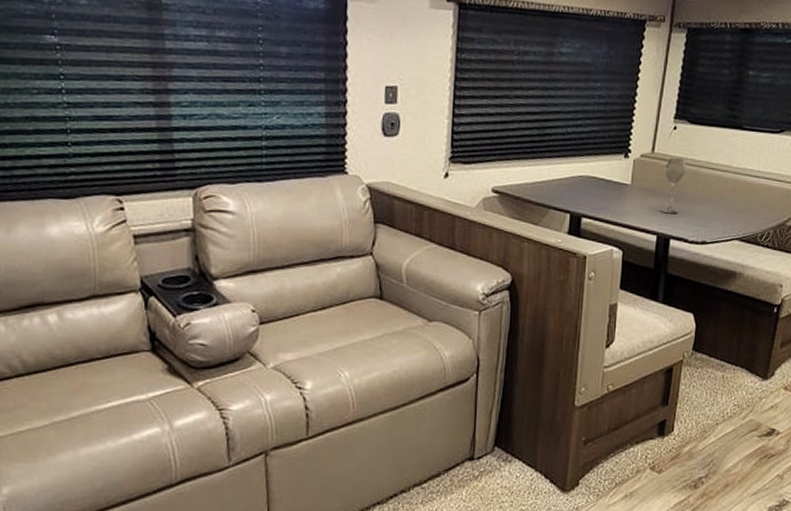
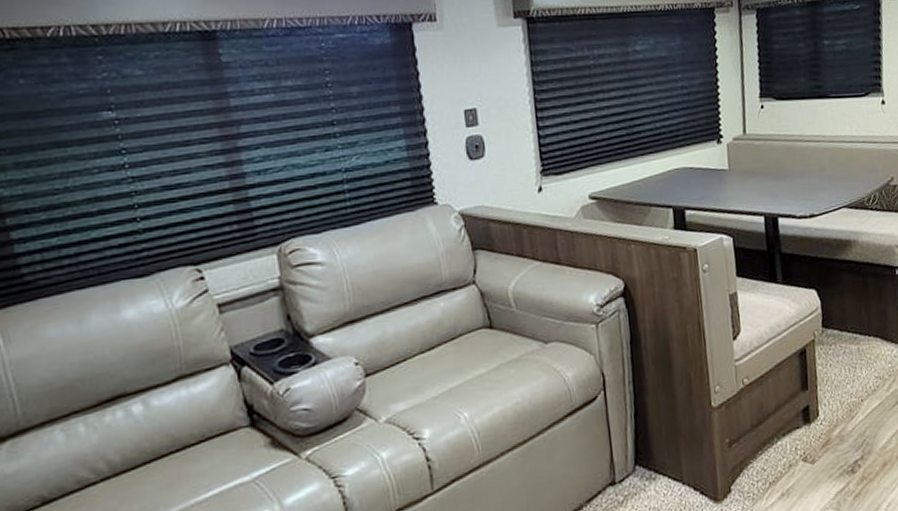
wineglass: present [661,158,686,215] -> none [759,136,782,193]

